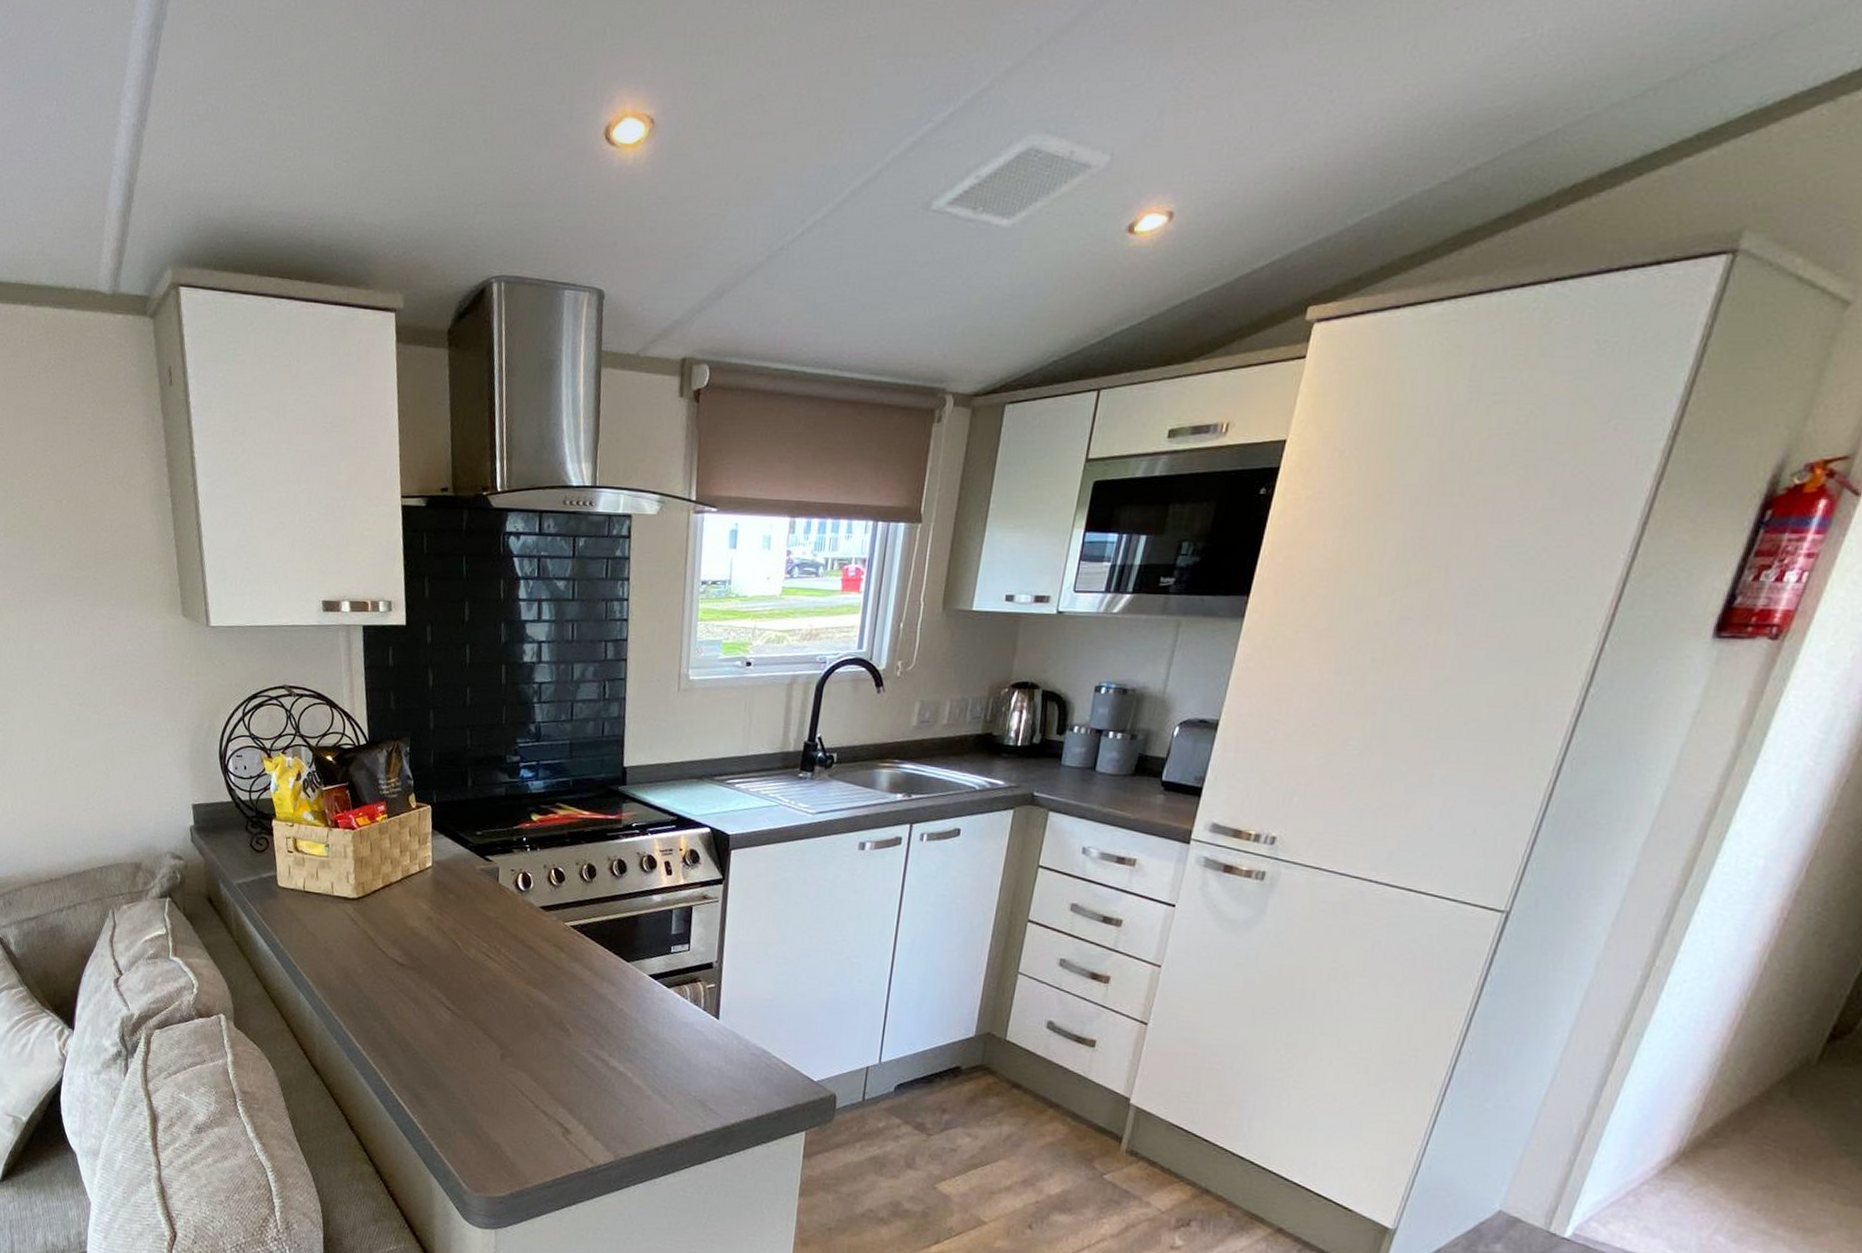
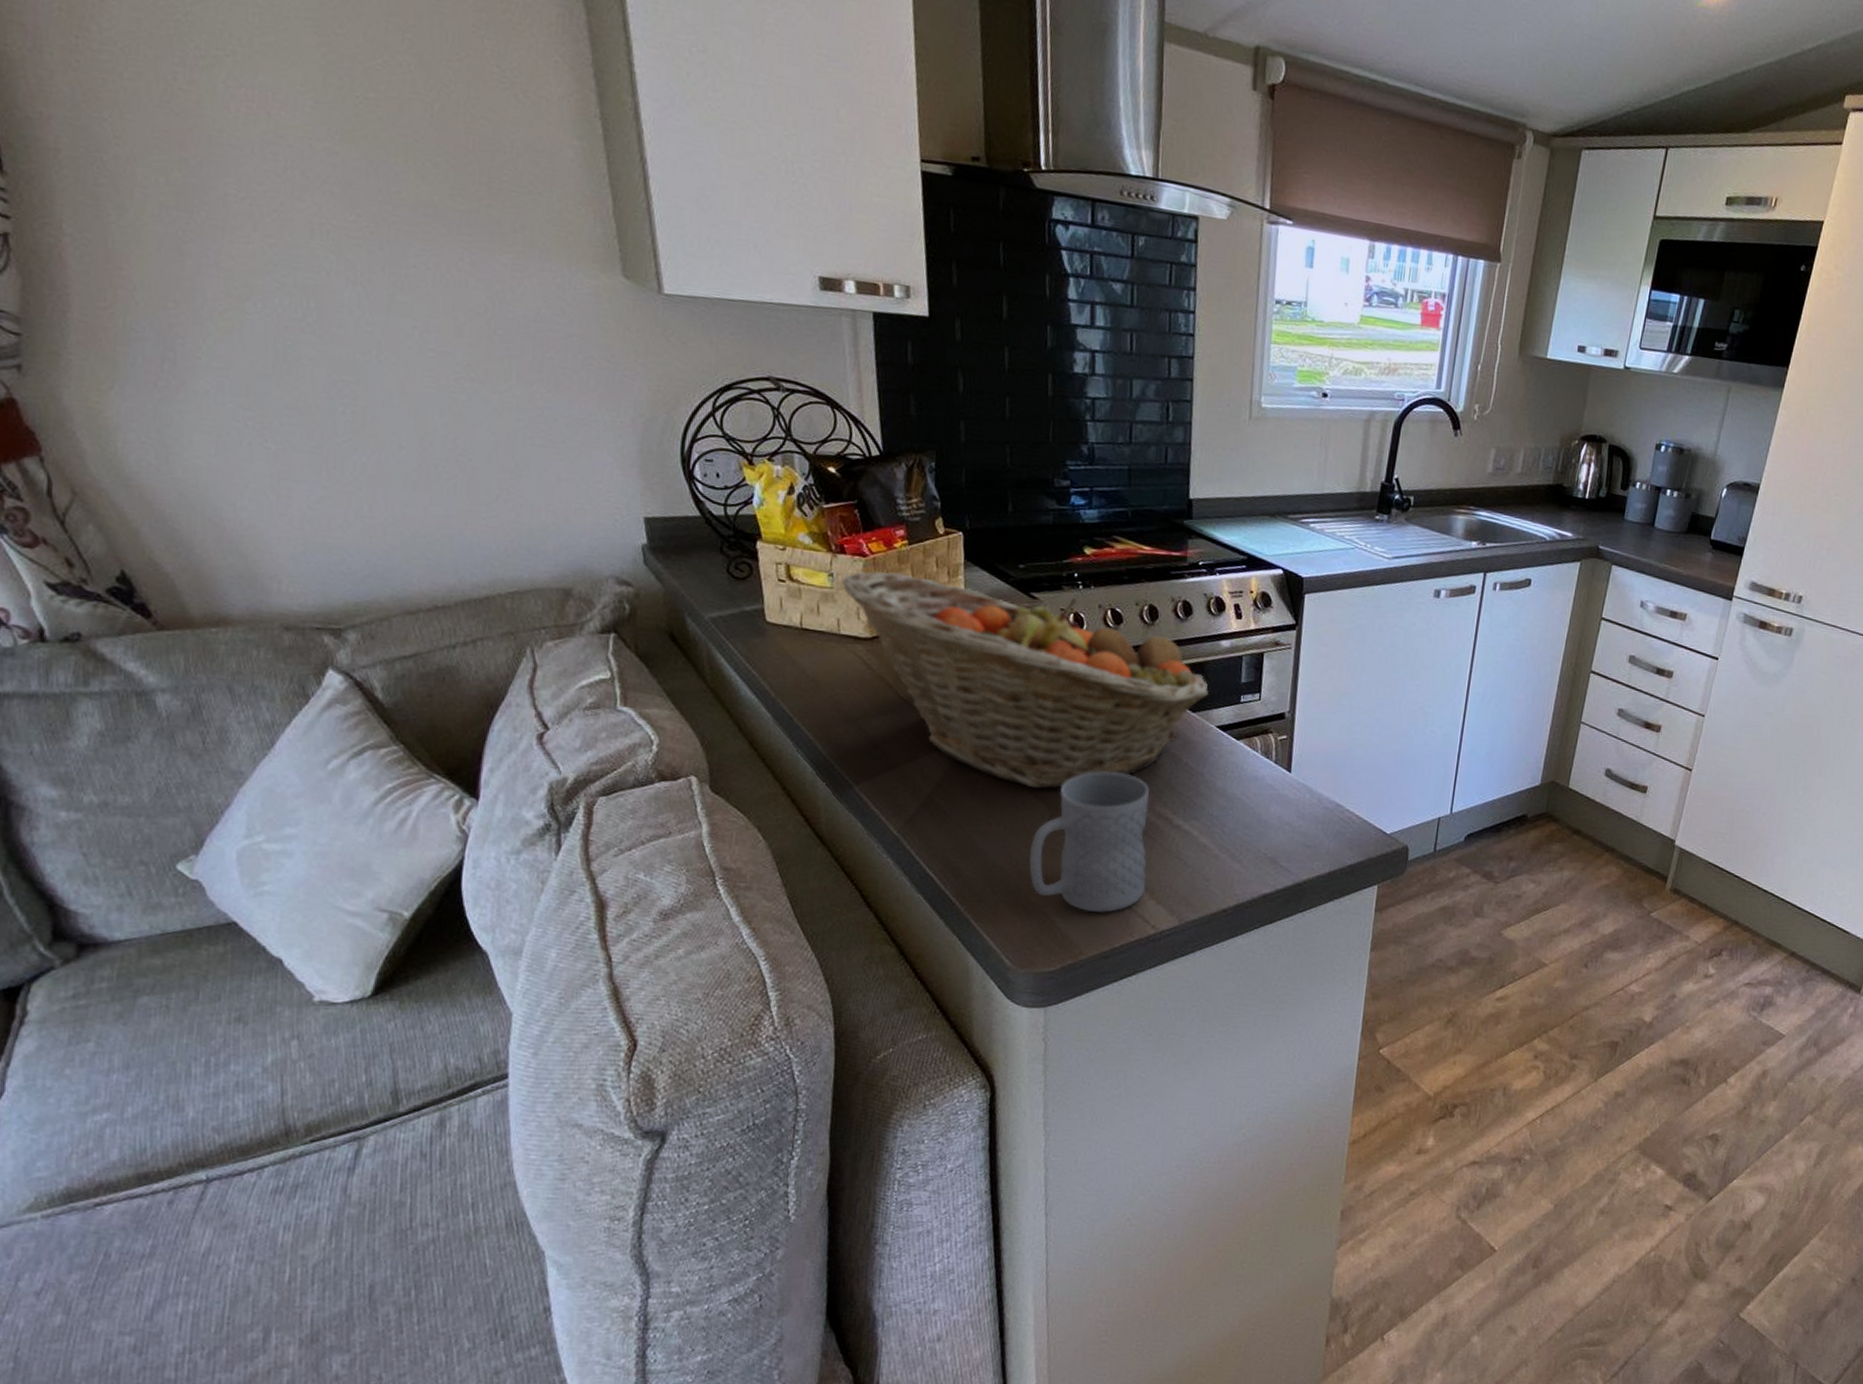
fruit basket: none [335,841,642,1031] -> present [841,570,1210,789]
mug: none [483,1015,588,1145] -> present [1029,771,1149,913]

